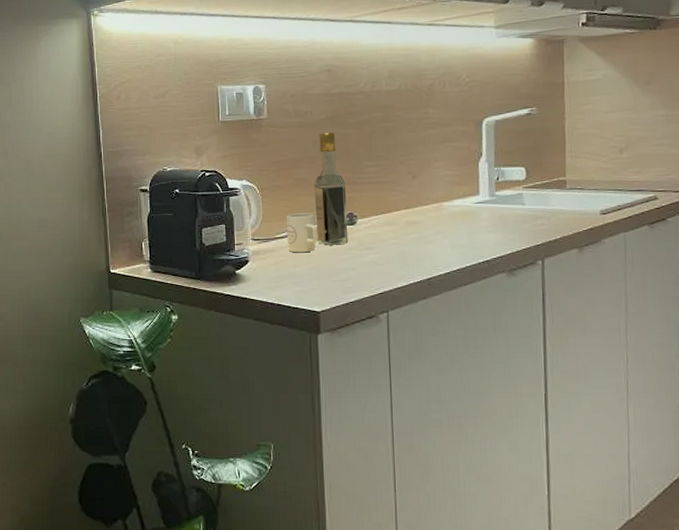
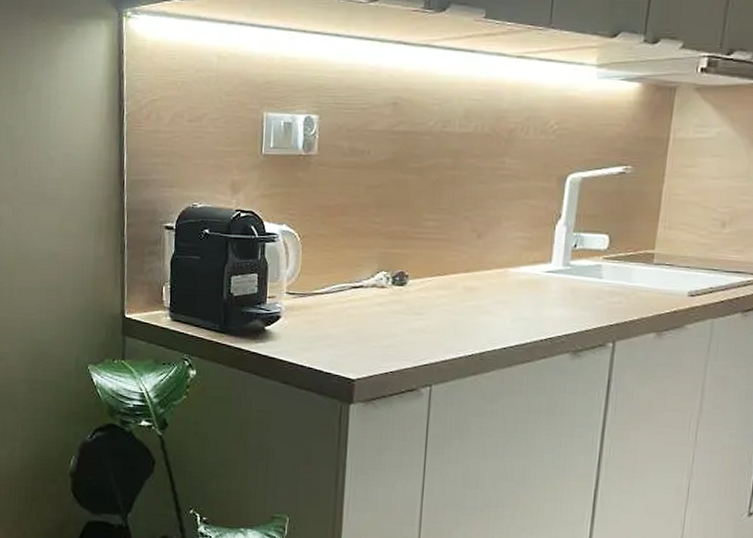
mug: present [286,213,318,253] -> none [325,267,363,313]
bottle: present [314,133,348,245] -> none [360,177,399,307]

